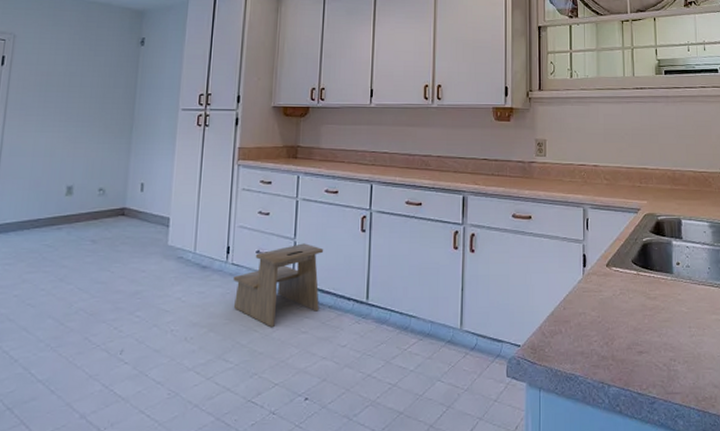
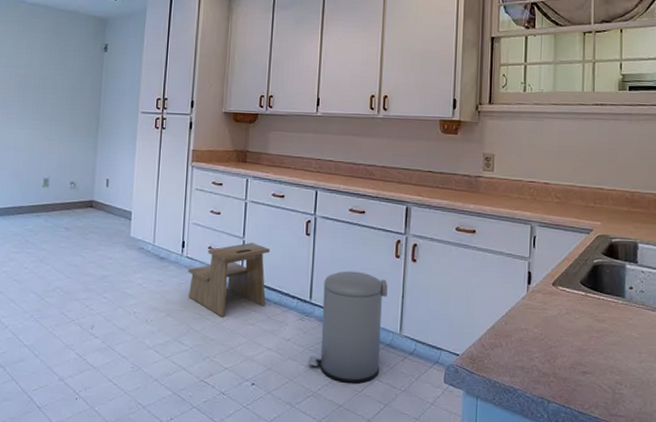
pedal bin: none [366,266,447,388] -> present [308,271,388,384]

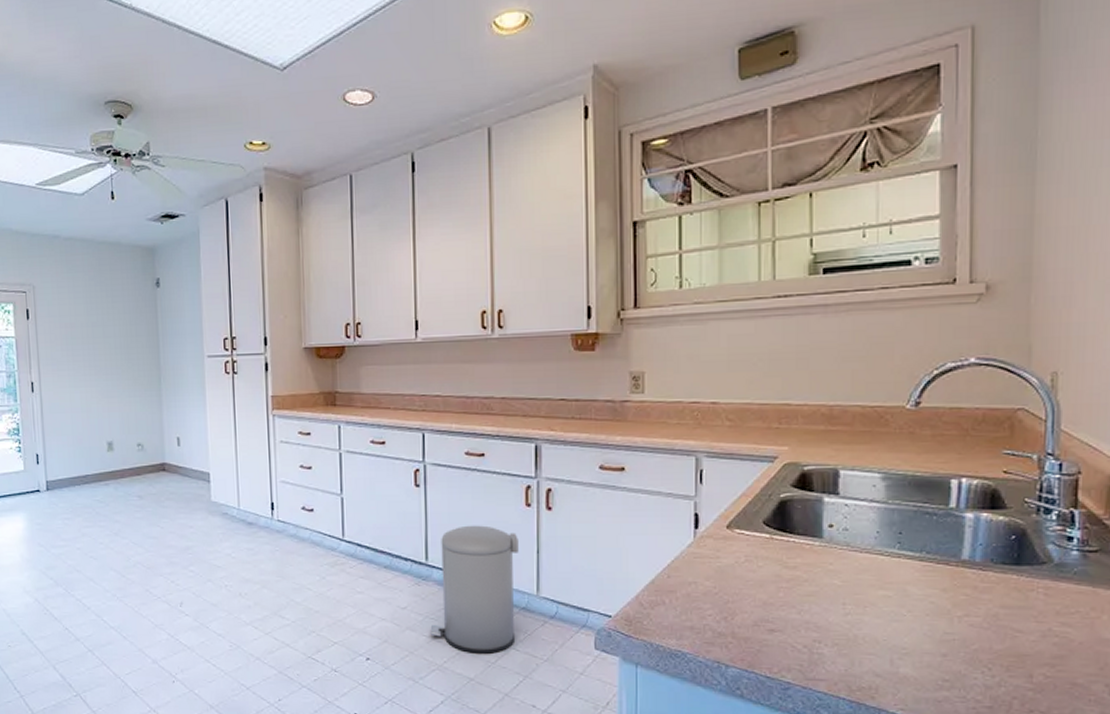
step stool: present [188,242,271,318] -> none [281,499,375,587]

